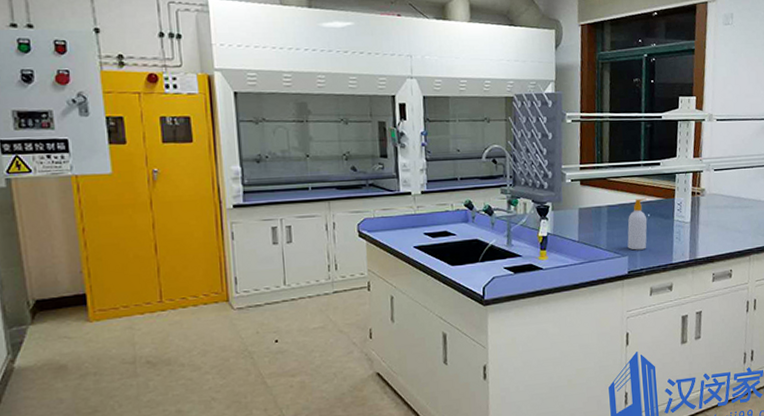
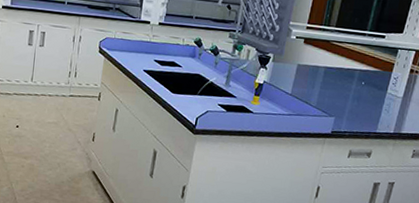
soap bottle: present [627,198,648,250] -> none [336,66,365,114]

